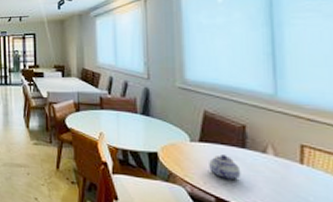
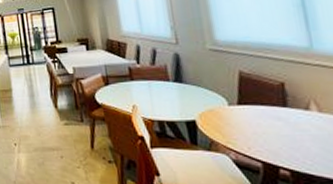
teapot: present [209,155,241,181] -> none [250,116,286,143]

